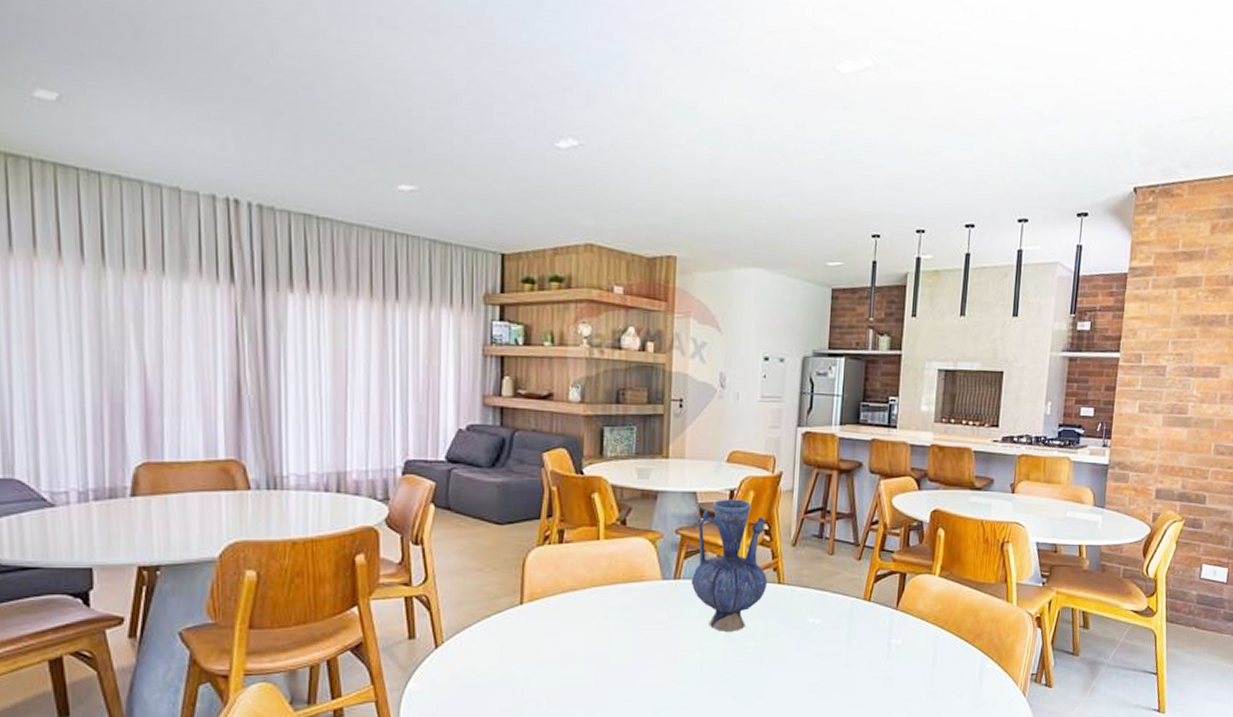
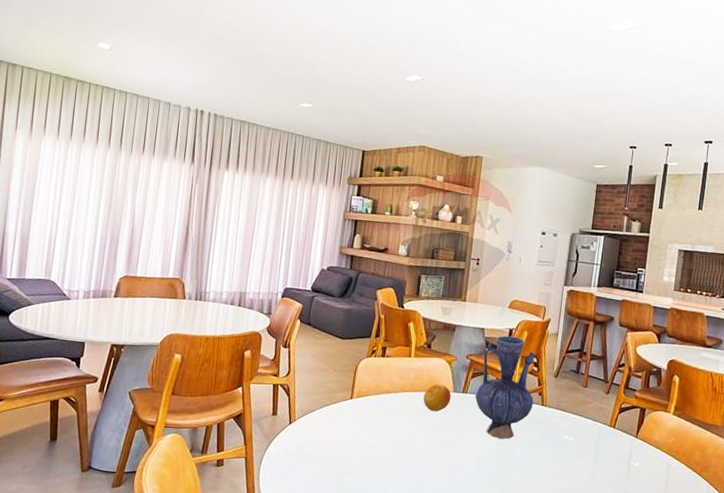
fruit: none [622,571,659,608] -> present [423,384,451,412]

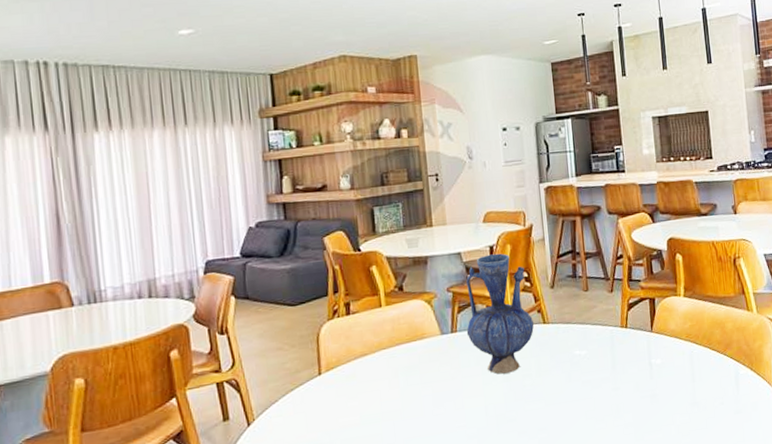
fruit: present [423,384,451,412] -> none [406,329,439,364]

